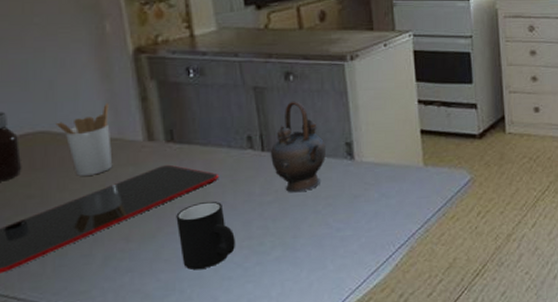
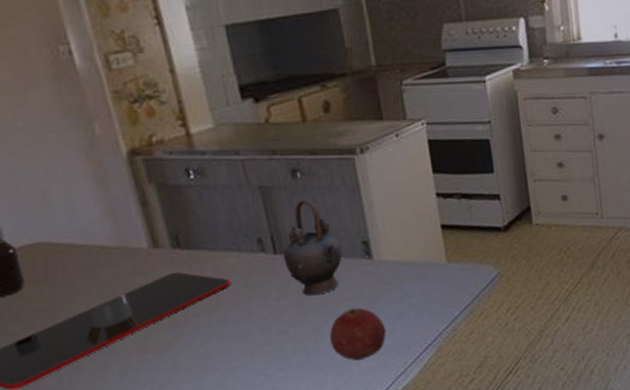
utensil holder: present [56,102,113,176] -> none [54,209,119,287]
mug: present [176,201,235,270] -> none [191,307,255,378]
fruit: none [308,206,362,258] -> present [330,308,386,361]

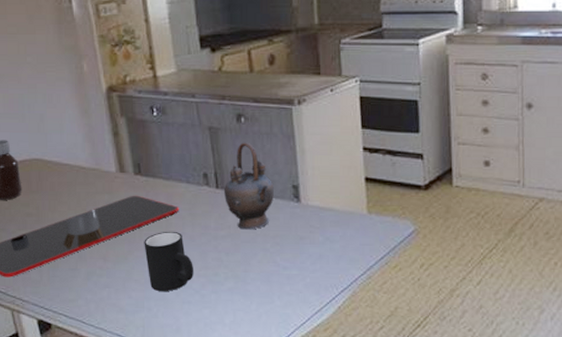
mug: none [191,307,255,378] -> present [144,231,193,291]
fruit: present [330,308,386,361] -> none [258,245,307,294]

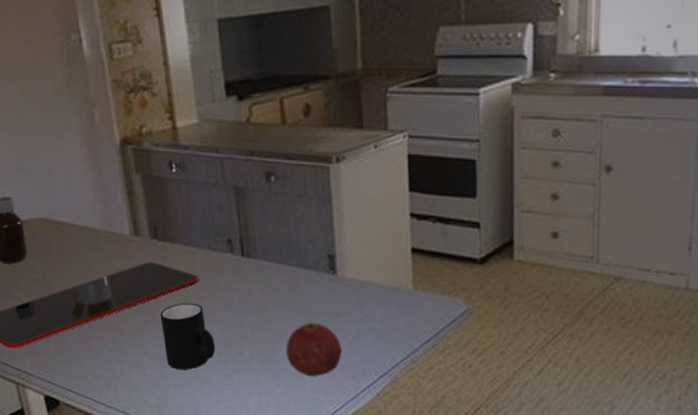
teapot: present [223,142,274,230] -> none [249,204,307,304]
fruit: none [258,245,307,294] -> present [286,322,342,377]

